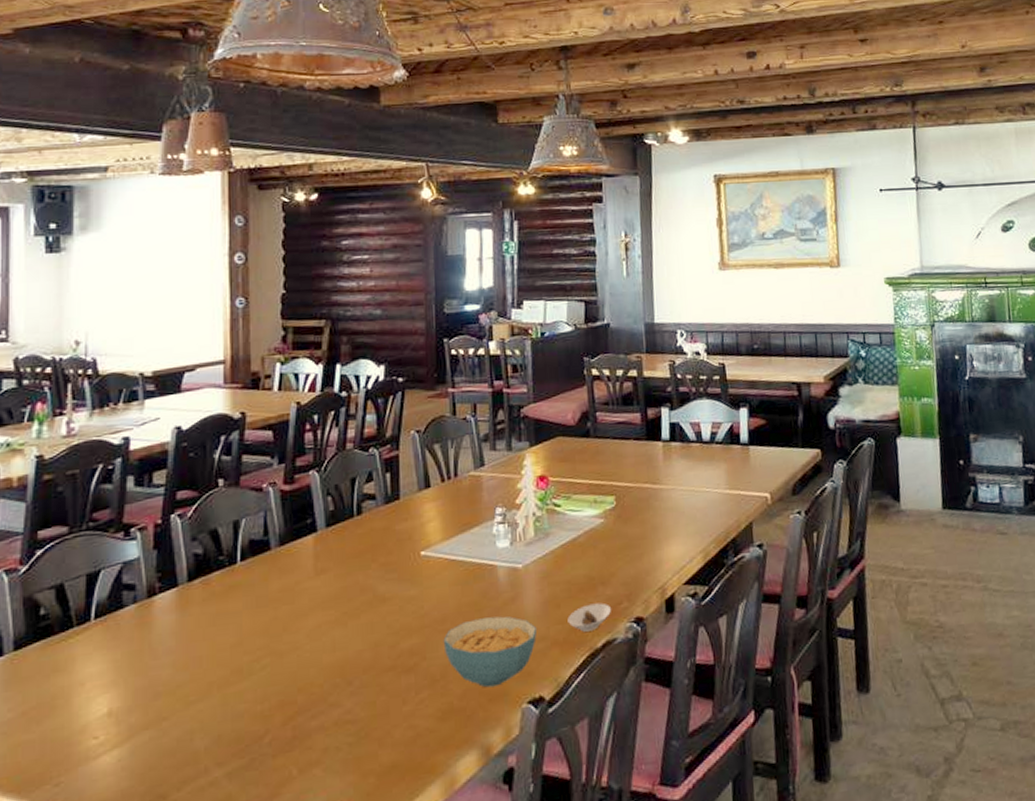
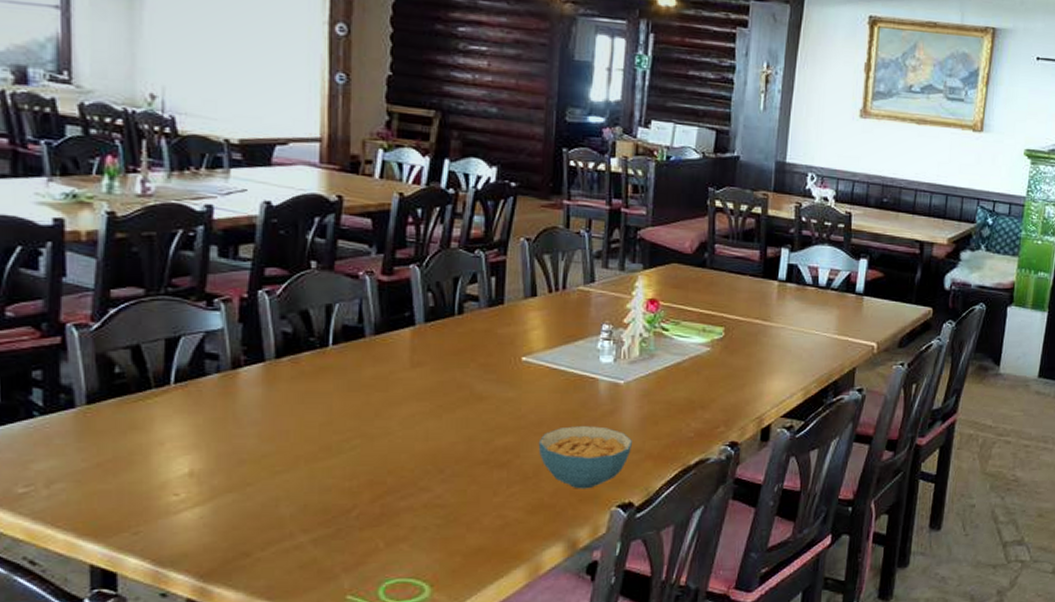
saucer: present [567,603,611,632] -> none [664,425,707,449]

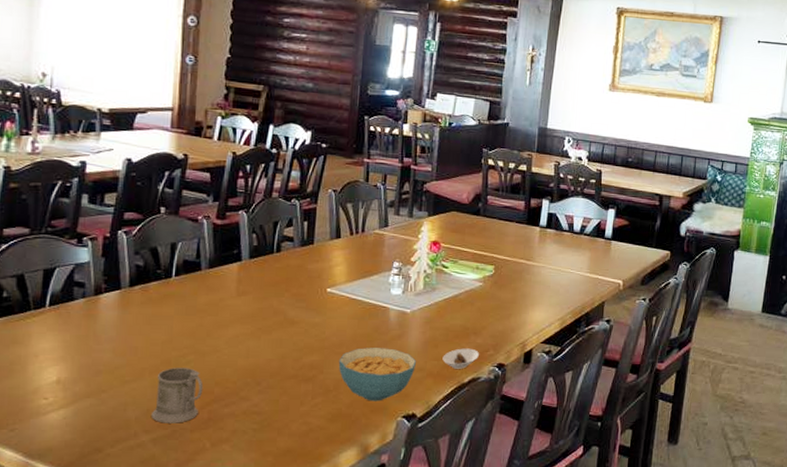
mug: none [309,454,374,521] -> present [150,368,204,423]
saucer: none [664,425,707,449] -> present [442,348,479,369]

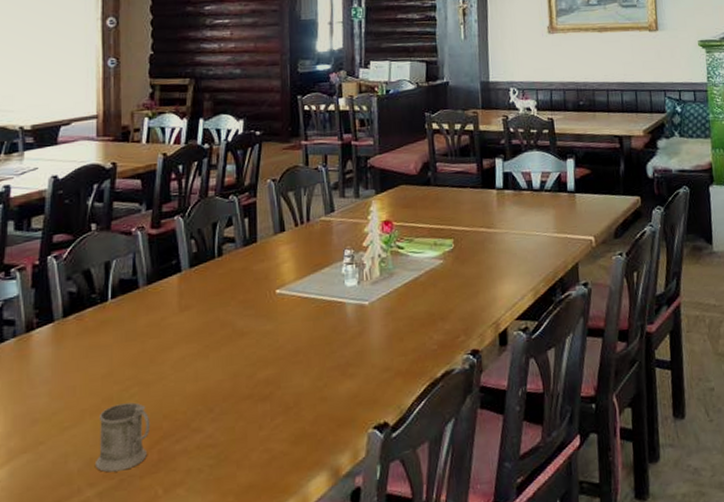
cereal bowl: present [338,348,417,401] -> none [296,349,382,414]
saucer: present [442,348,479,369] -> none [410,336,449,363]

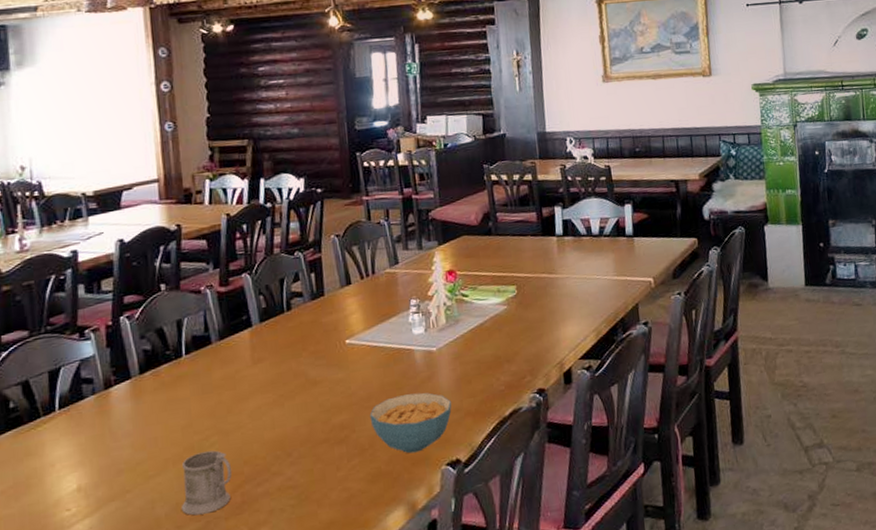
cereal bowl: none [296,349,382,414] -> present [369,392,452,454]

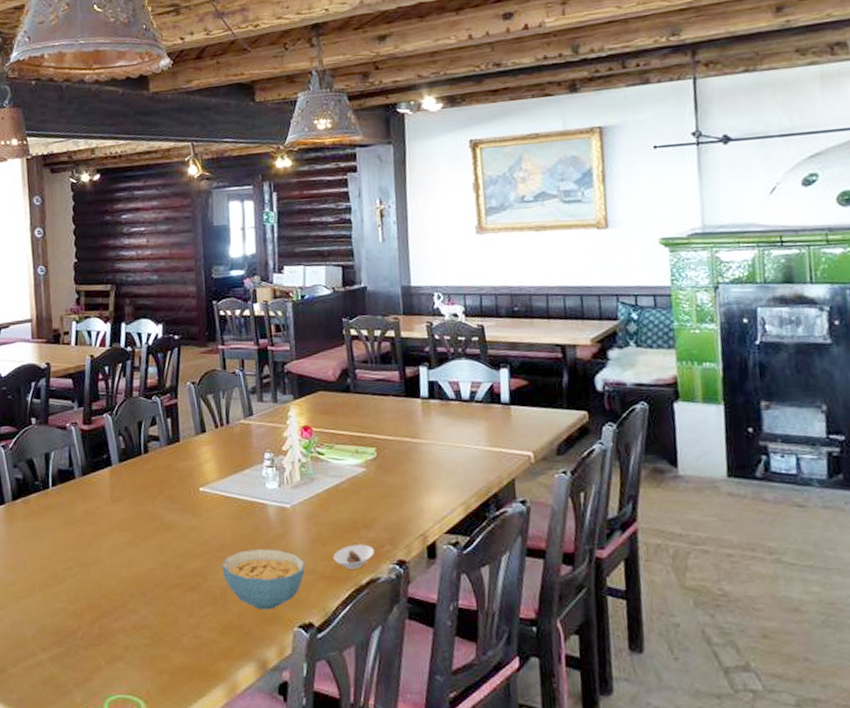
mug: present [181,450,233,516] -> none [45,581,92,641]
saucer: none [478,378,516,403] -> present [333,544,374,569]

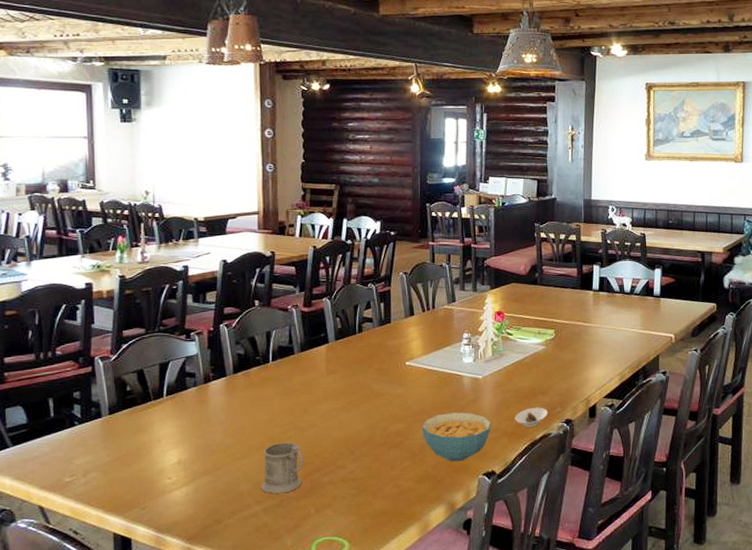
mug: none [45,581,92,641] -> present [260,442,305,494]

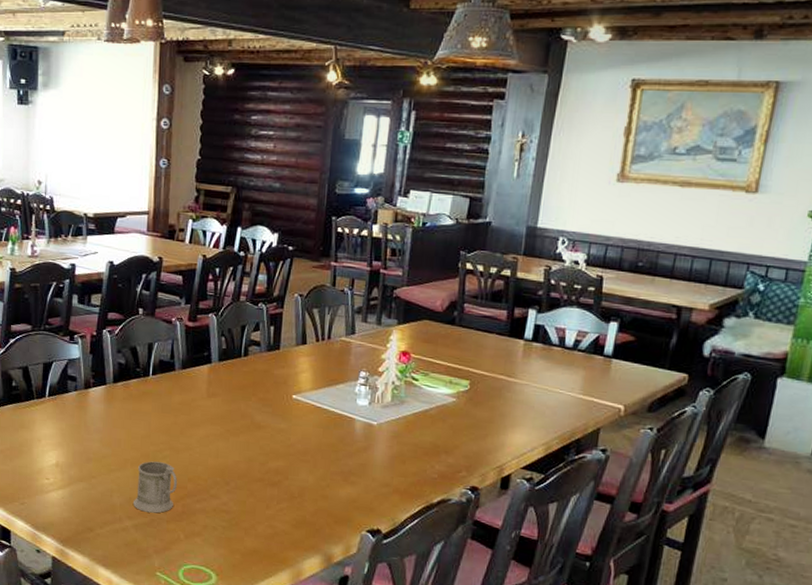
cereal bowl: present [421,412,492,462] -> none [303,457,383,513]
saucer: present [515,407,548,427] -> none [410,466,450,489]

